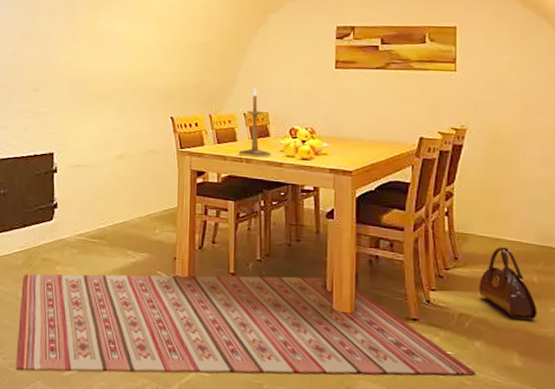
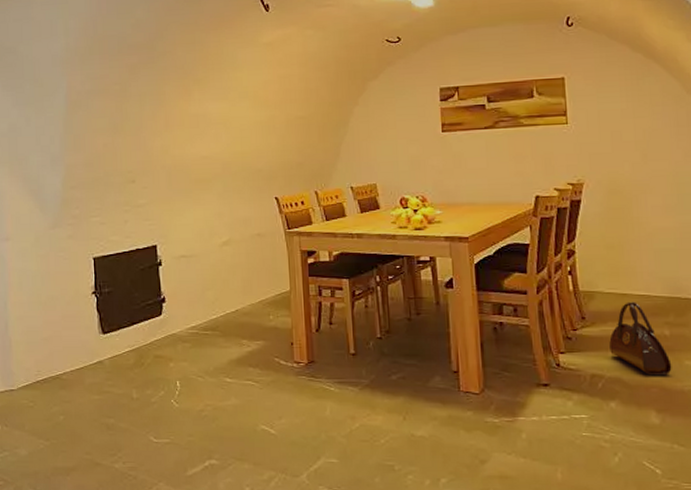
rug: present [15,273,476,376] -> none [136,349,614,473]
candlestick: present [238,88,272,158] -> none [348,159,383,232]

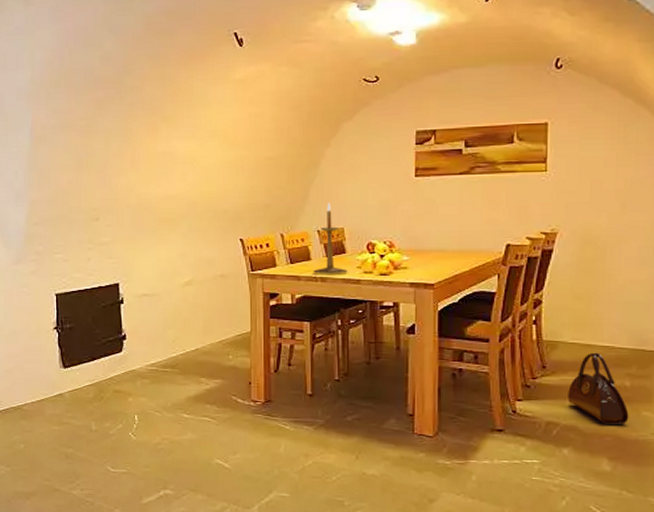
candlestick: none [348,159,383,232] -> present [313,203,348,276]

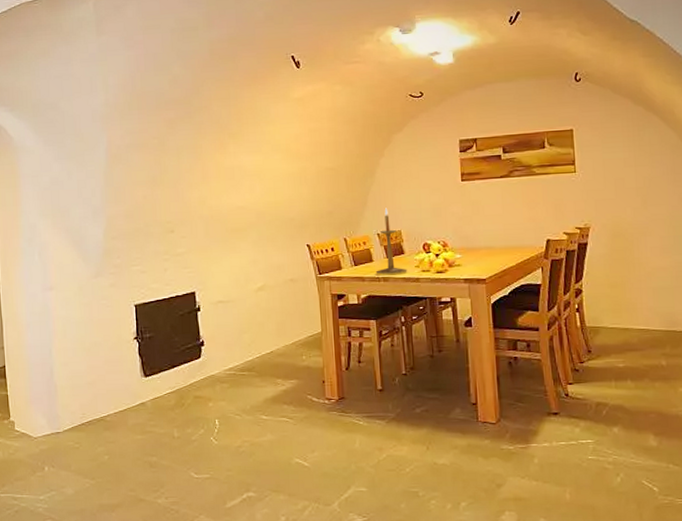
handbag: present [568,352,629,426] -> none [612,335,668,403]

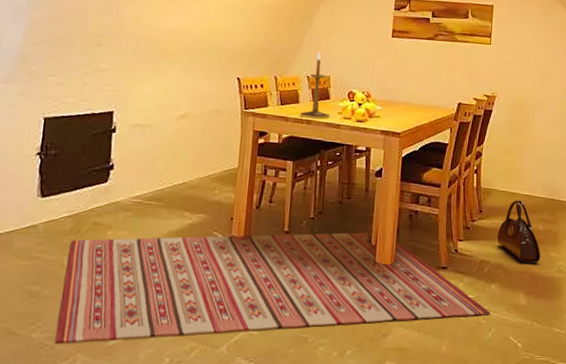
rug: none [177,383,616,507] -> present [54,231,491,344]
handbag: none [612,335,668,403] -> present [497,200,541,264]

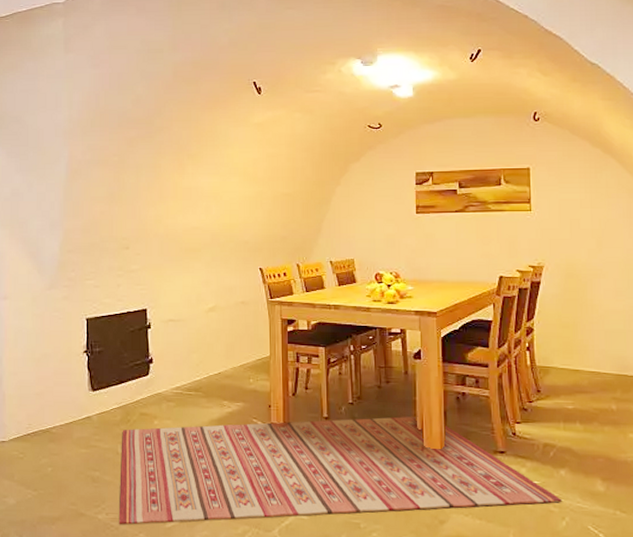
candlestick: present [300,52,330,119] -> none [326,236,359,304]
handbag: present [497,200,541,264] -> none [561,377,617,447]

